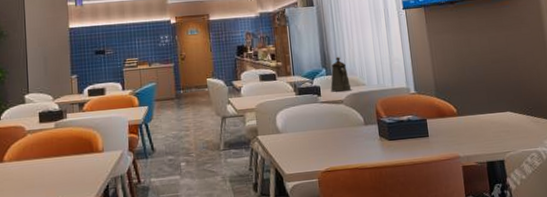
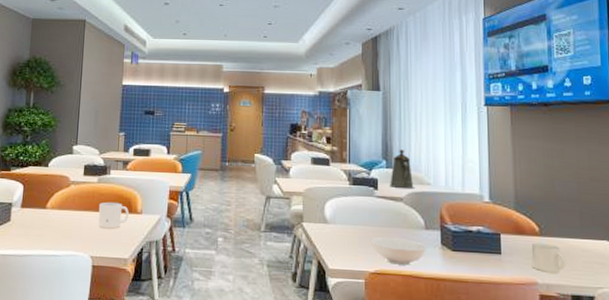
mug: none [58,144,91,172] -> present [98,202,129,229]
bowl: none [320,136,368,161] -> present [371,237,427,265]
cup: none [452,121,480,147] -> present [531,242,566,273]

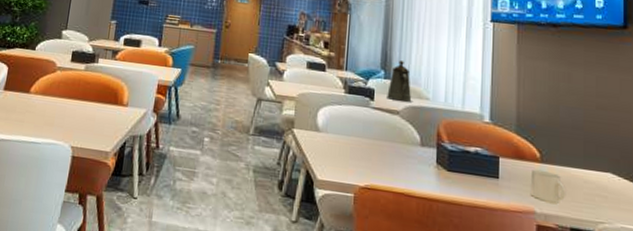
mug: present [98,202,129,229] -> none [82,91,114,120]
bowl: present [371,237,427,265] -> none [363,150,422,182]

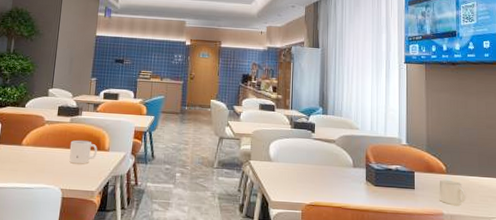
mug: none [82,91,114,120] -> present [69,140,97,165]
coffee pot: present [387,60,412,102] -> none [325,99,345,132]

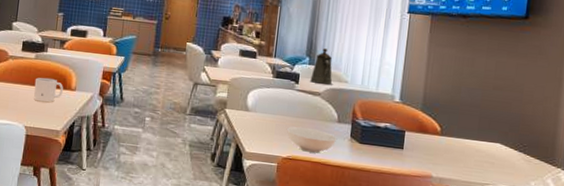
bowl: none [308,173,354,198] -> present [287,126,338,153]
coffee pot: none [325,99,345,132] -> present [310,48,333,85]
cup: present [439,179,466,205] -> none [429,141,460,169]

